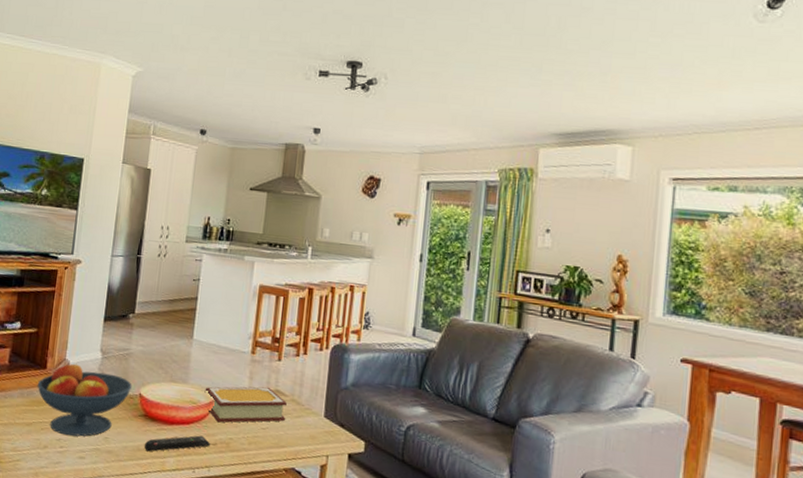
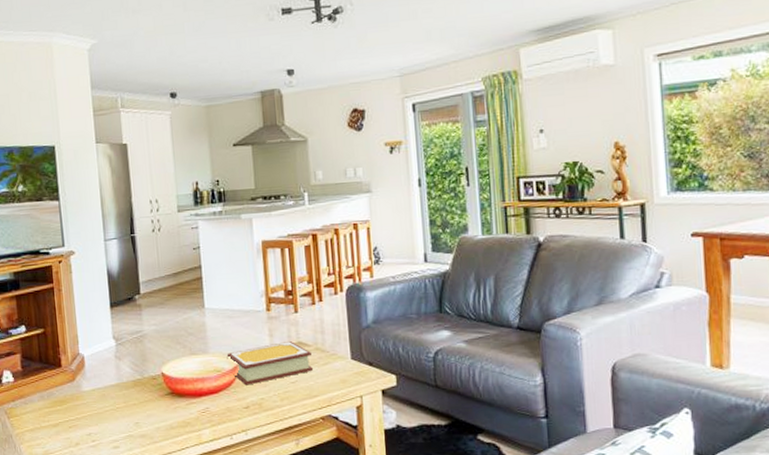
fruit bowl: present [37,362,132,437] -> none [55,356,153,429]
remote control: present [144,435,210,452] -> none [176,402,243,428]

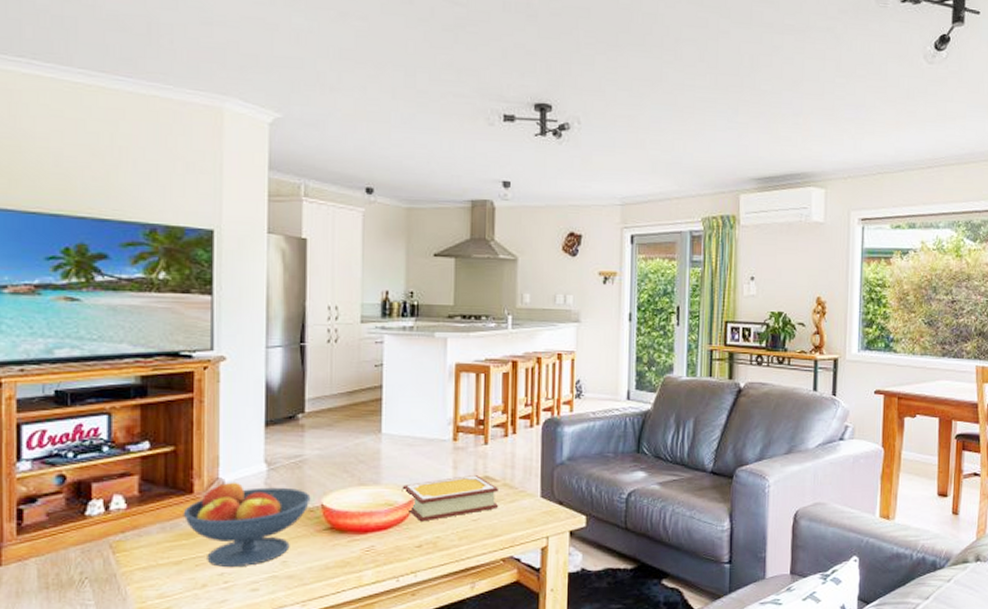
fruit bowl: none [55,356,153,429] -> present [183,482,311,568]

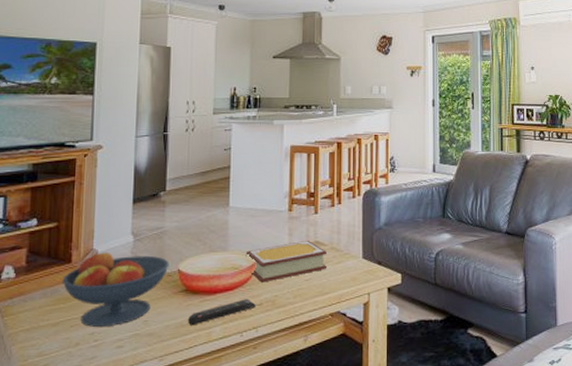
remote control: none [333,539,414,568] -> present [187,299,256,326]

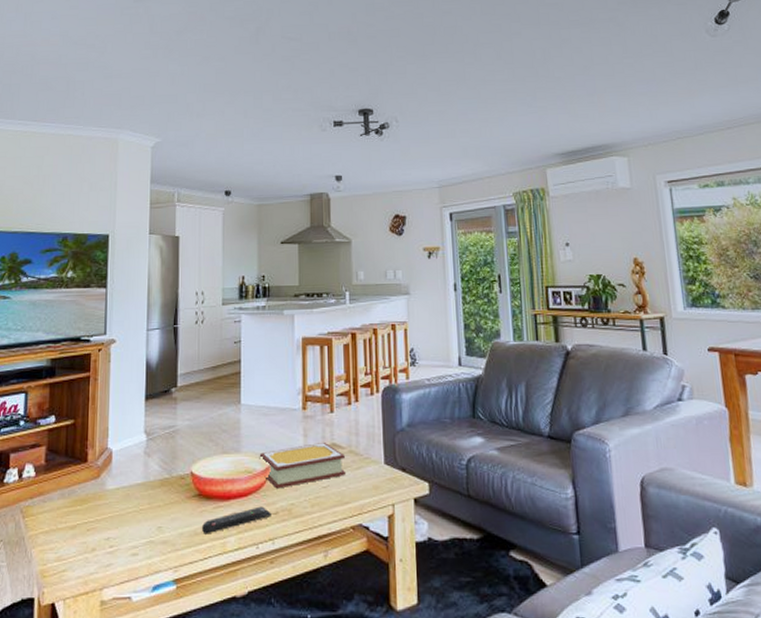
fruit bowl: present [62,252,169,328] -> none [78,451,182,533]

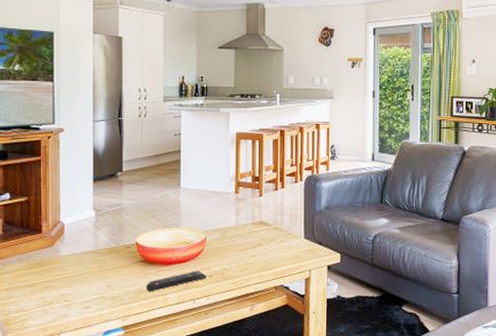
book: present [259,443,347,489] -> none [196,221,272,257]

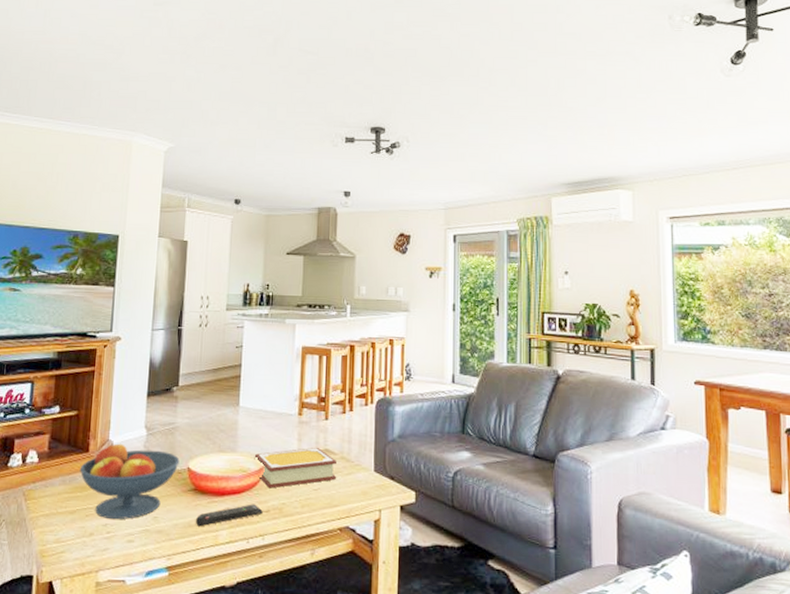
fruit bowl: none [34,224,128,290] -> present [79,443,180,520]
book: none [196,221,272,257] -> present [254,448,337,489]

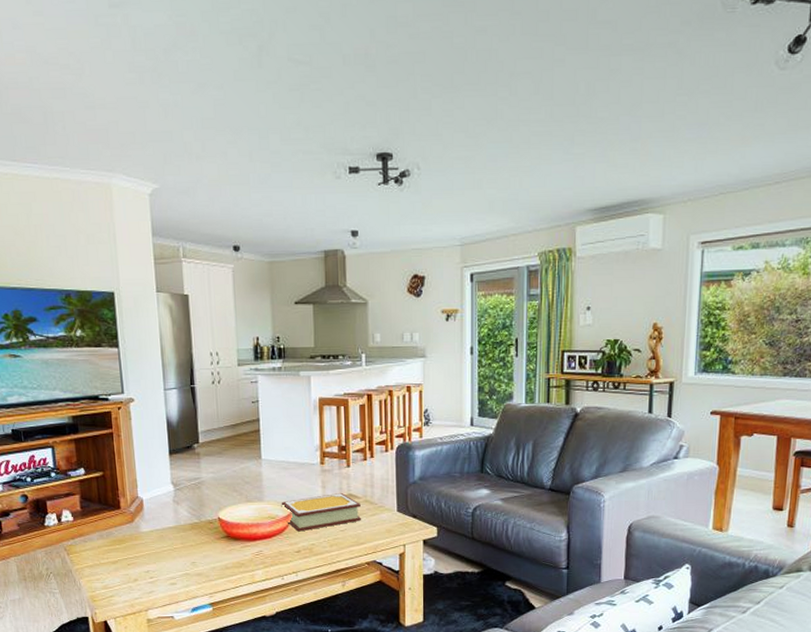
fruit bowl: present [79,443,180,520] -> none [114,499,210,567]
remote control: present [195,504,263,527] -> none [231,546,294,568]

